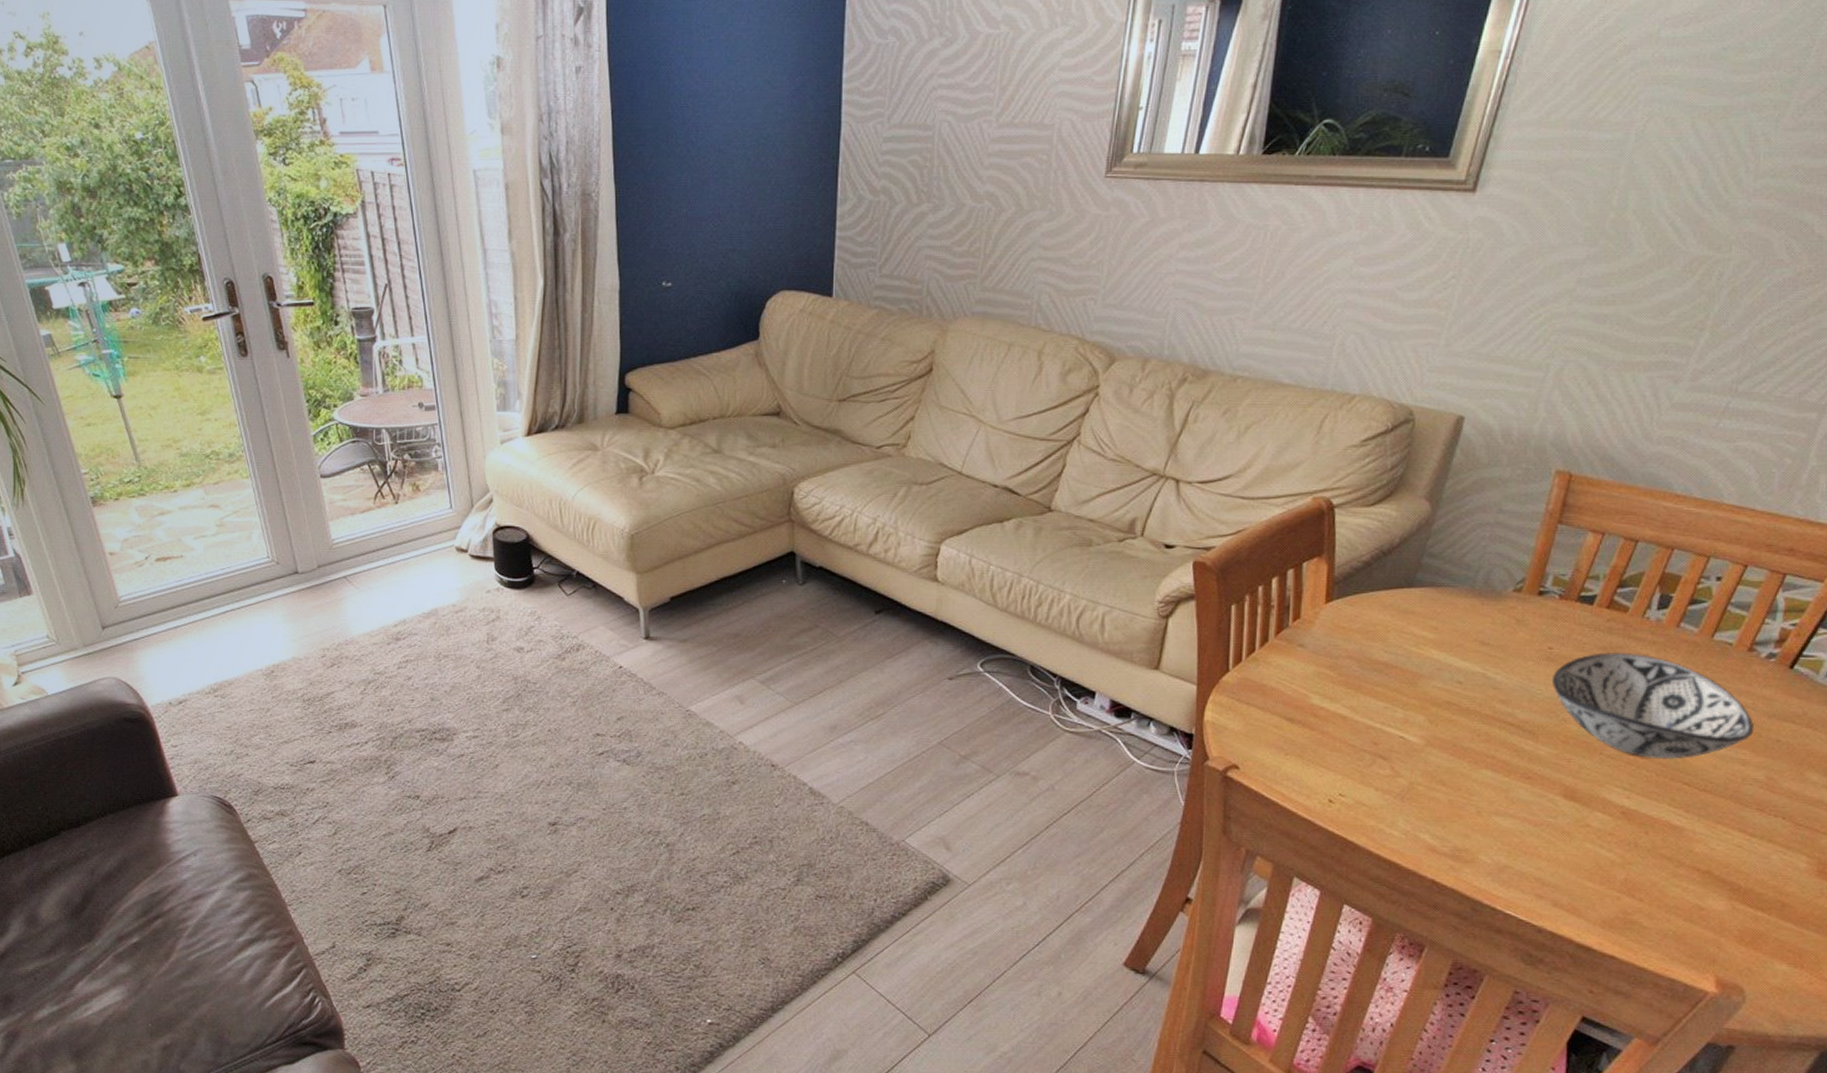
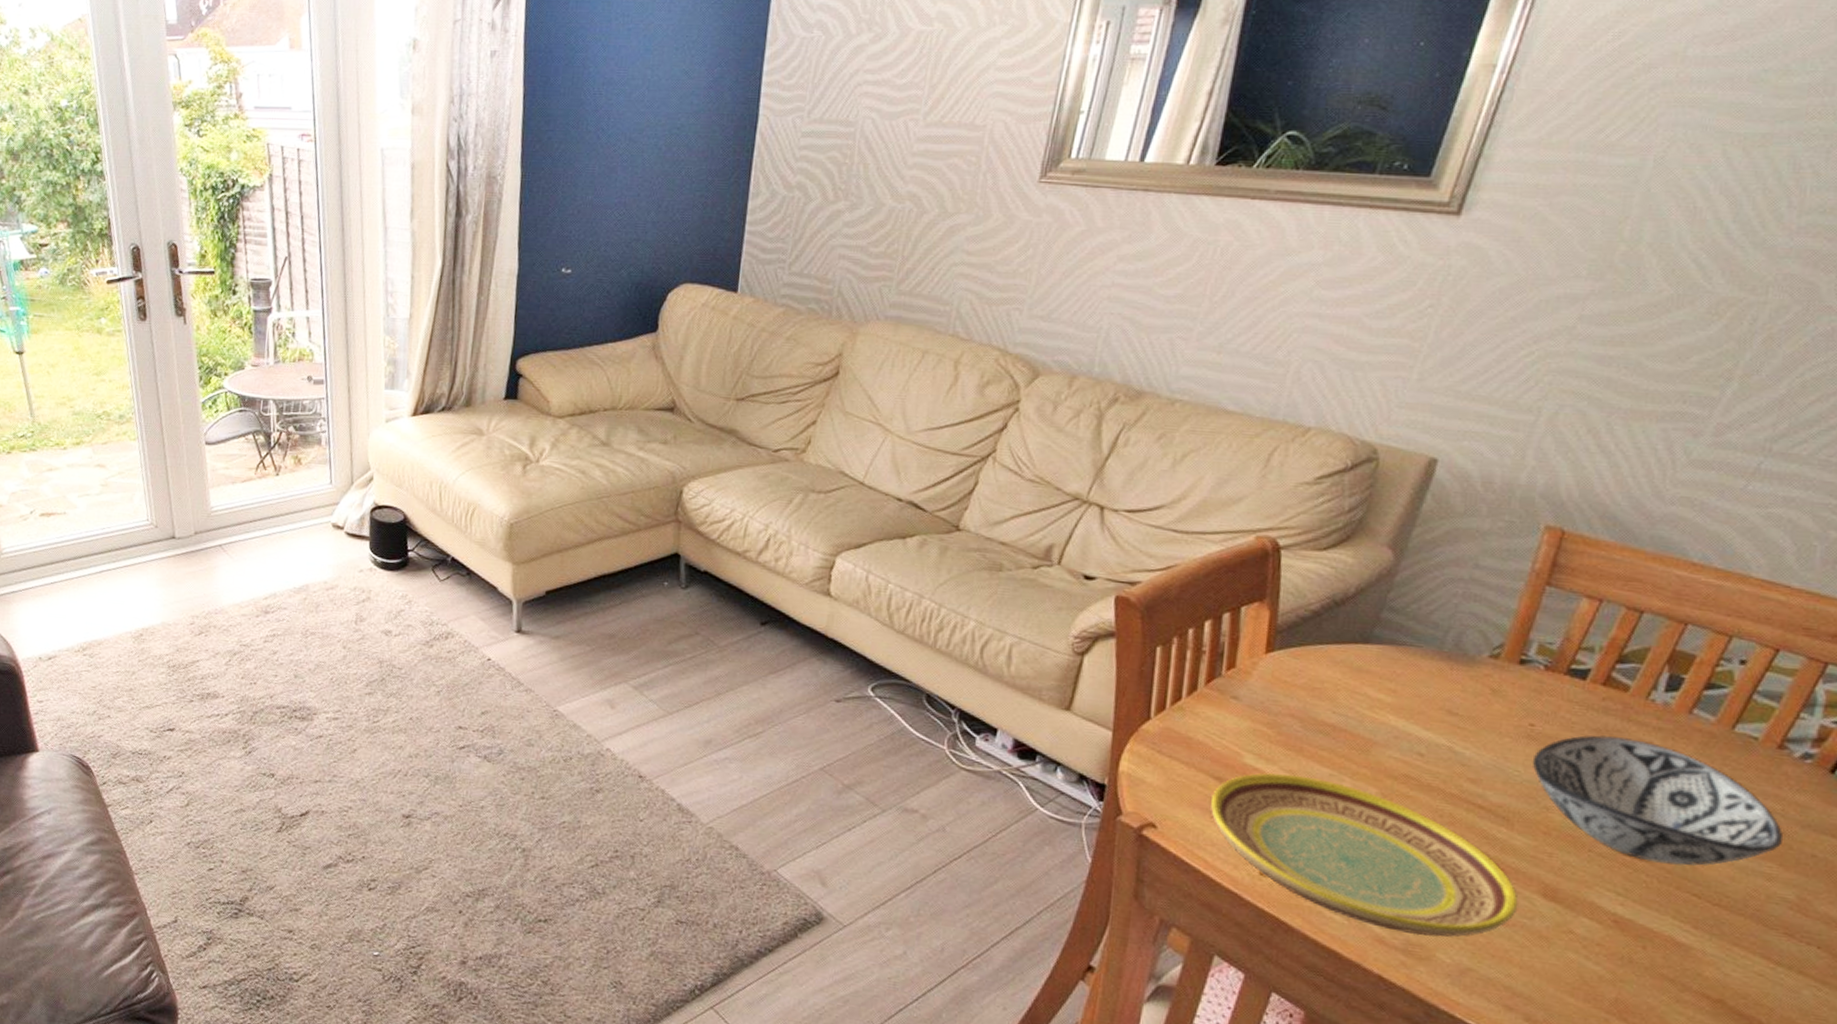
plate: none [1285,710,1544,842] -> present [1211,772,1518,937]

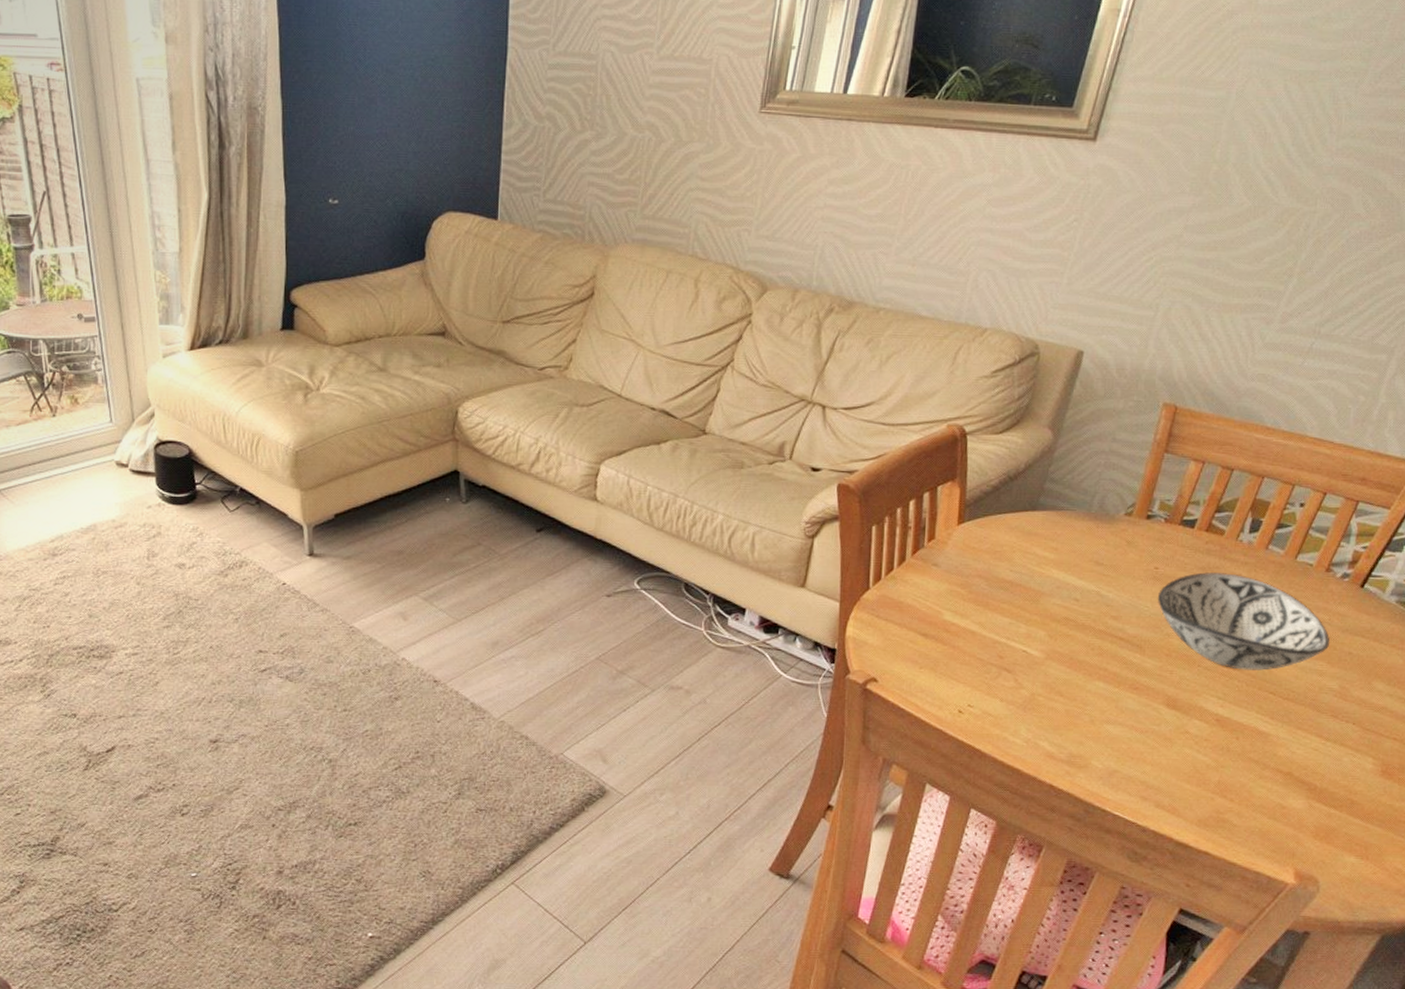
plate: present [1211,772,1518,937] -> none [919,626,1149,749]

